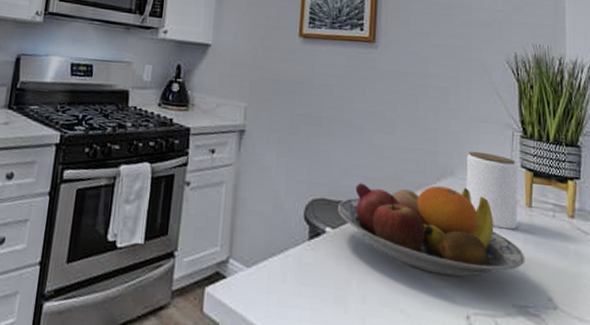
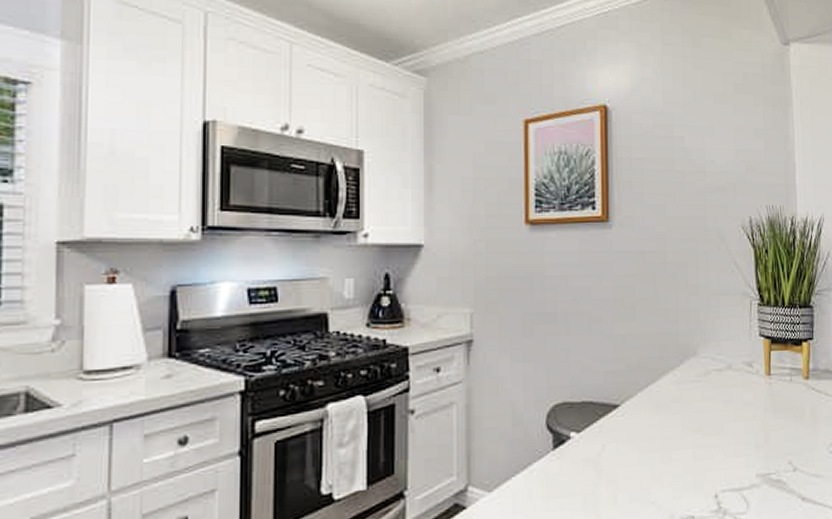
fruit bowl: present [338,183,525,277] -> none [582,366,767,461]
jar: present [466,151,517,230] -> none [708,326,758,402]

